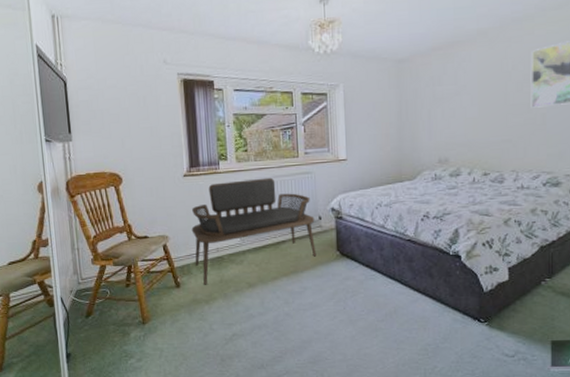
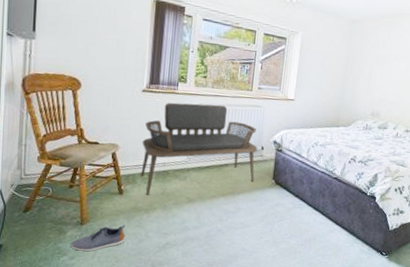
shoe: none [136,319,190,352] -> present [71,225,126,252]

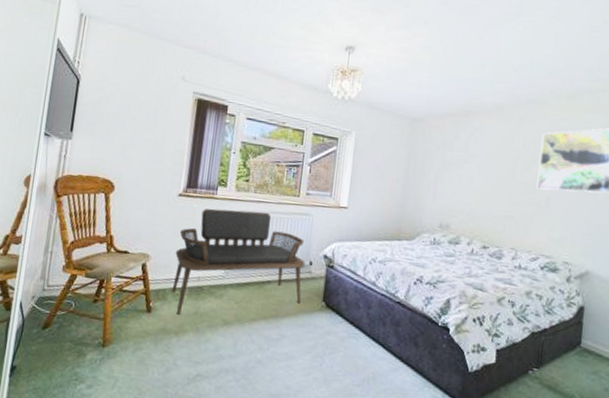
shoe: present [71,225,126,252] -> none [90,349,152,380]

